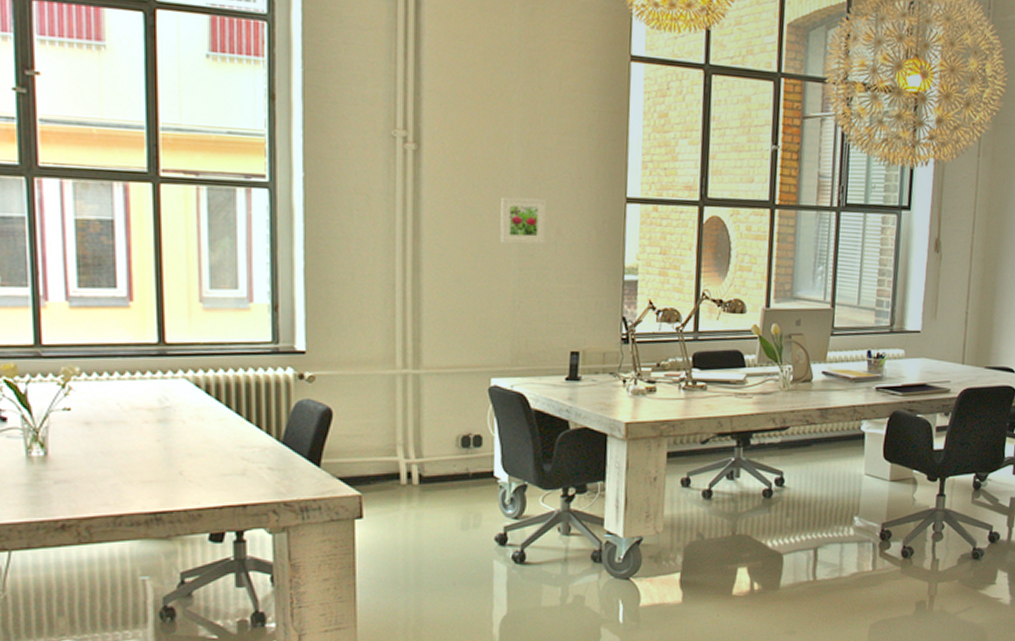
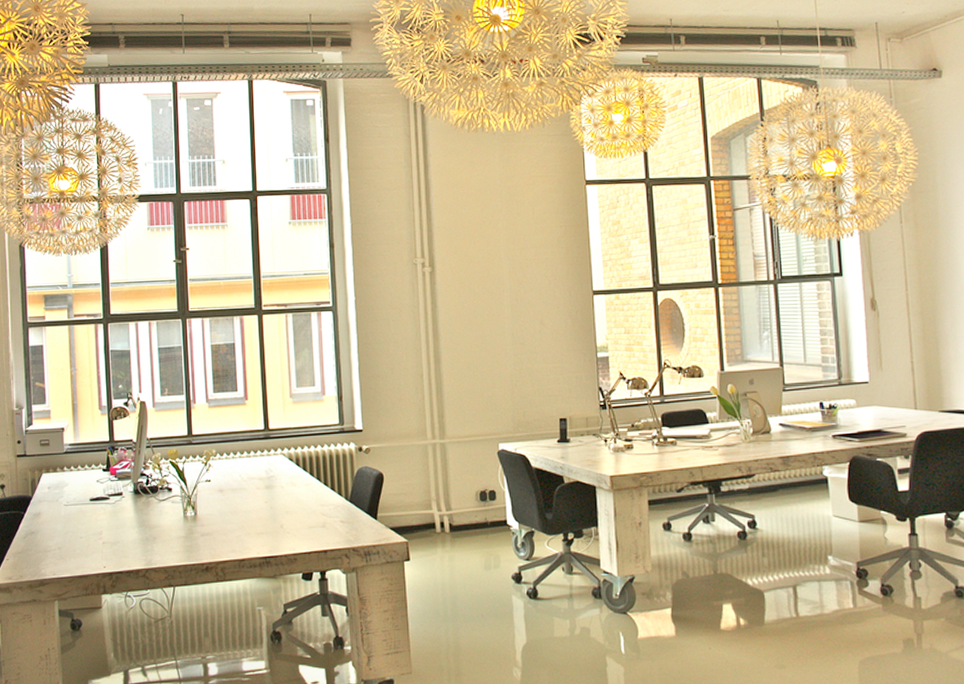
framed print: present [500,196,547,245] -> none [496,298,533,336]

